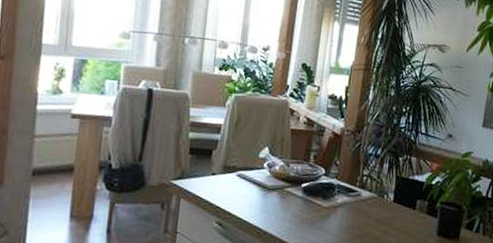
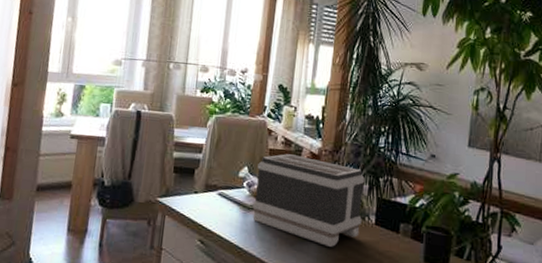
toaster: none [273,134,385,225] -> present [252,154,365,247]

